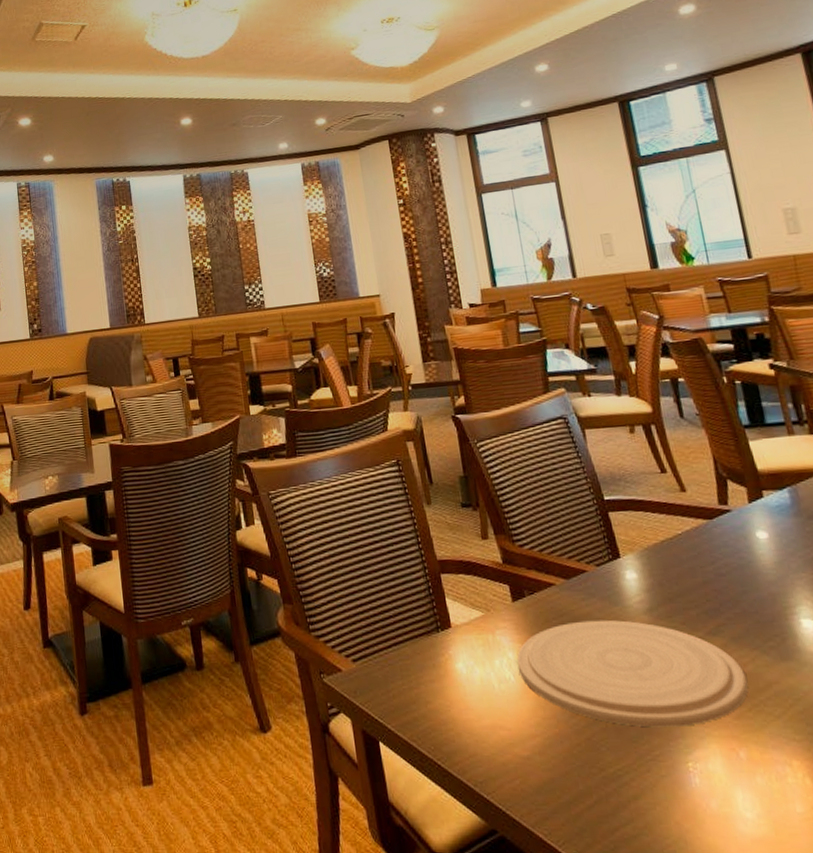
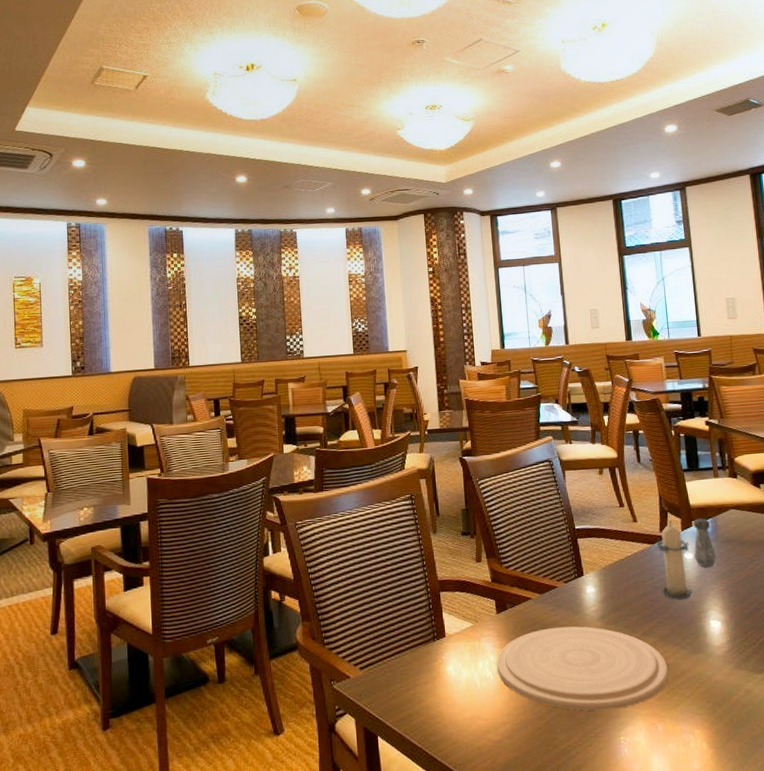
candle: none [714,490,772,591] -> present [655,520,693,600]
salt shaker: none [764,486,802,550] -> present [693,518,716,568]

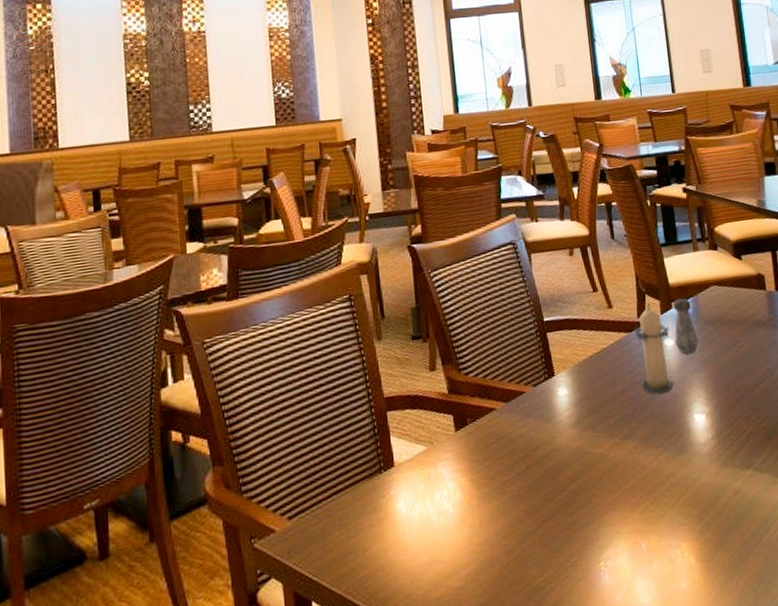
plate: present [496,626,669,711] -> none [456,436,652,538]

